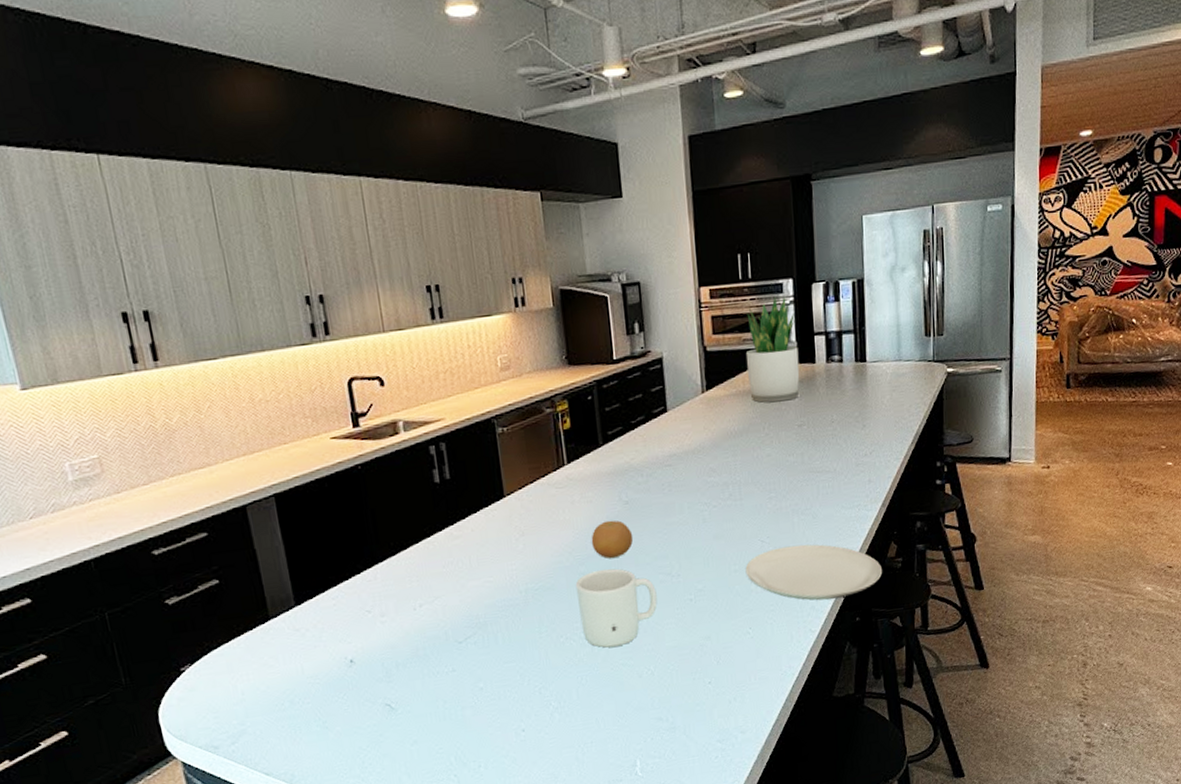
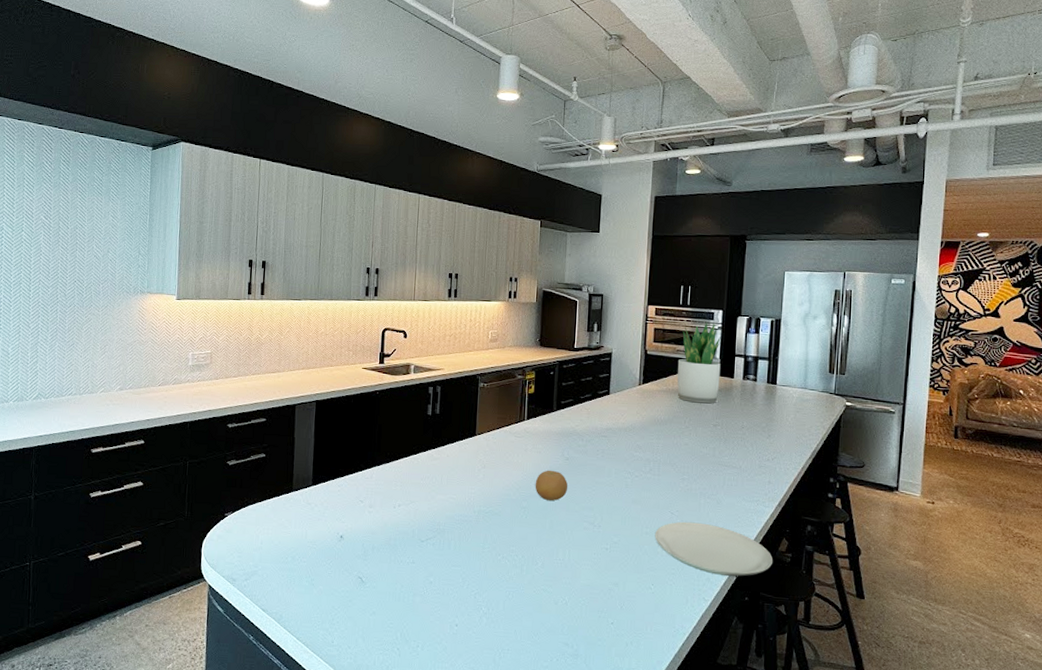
mug: present [575,568,658,648] -> none [516,507,580,574]

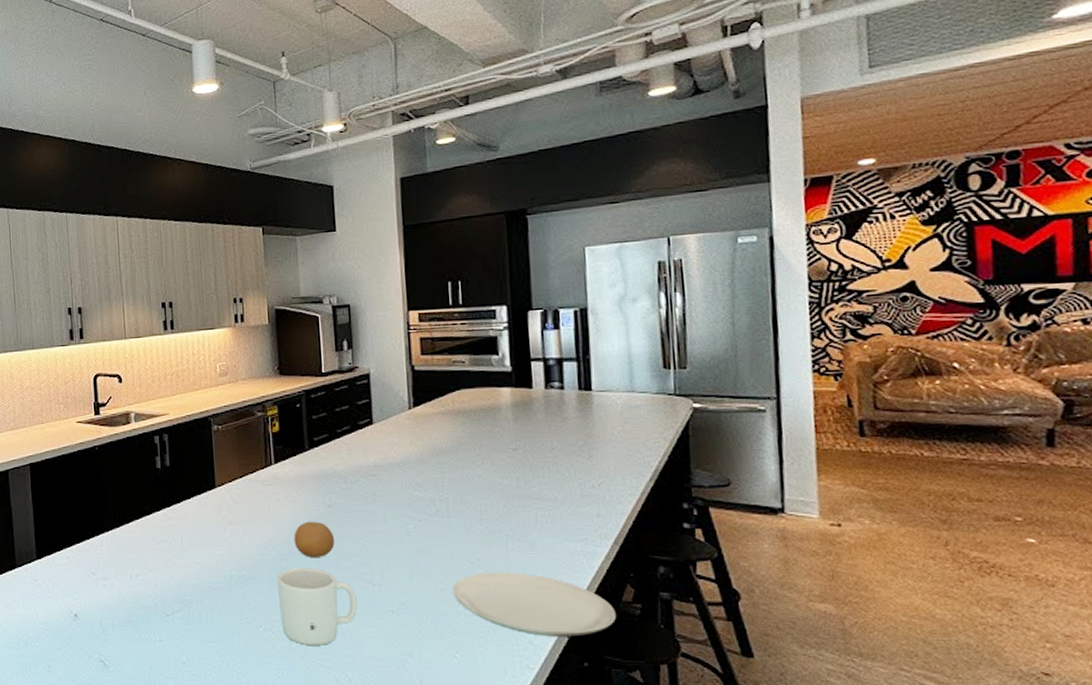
mug: none [516,507,580,574] -> present [276,567,358,645]
planter: present [677,322,721,404] -> none [456,323,515,424]

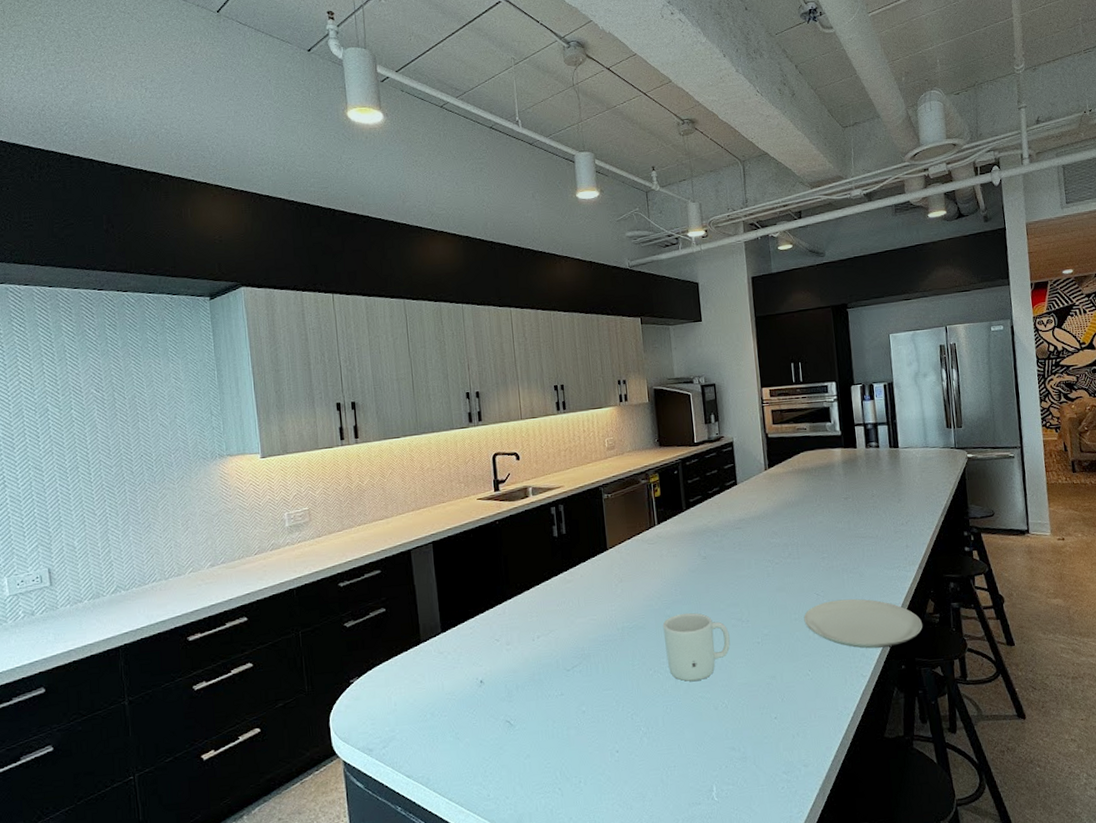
fruit: present [293,521,335,557] -> none [675,572,710,604]

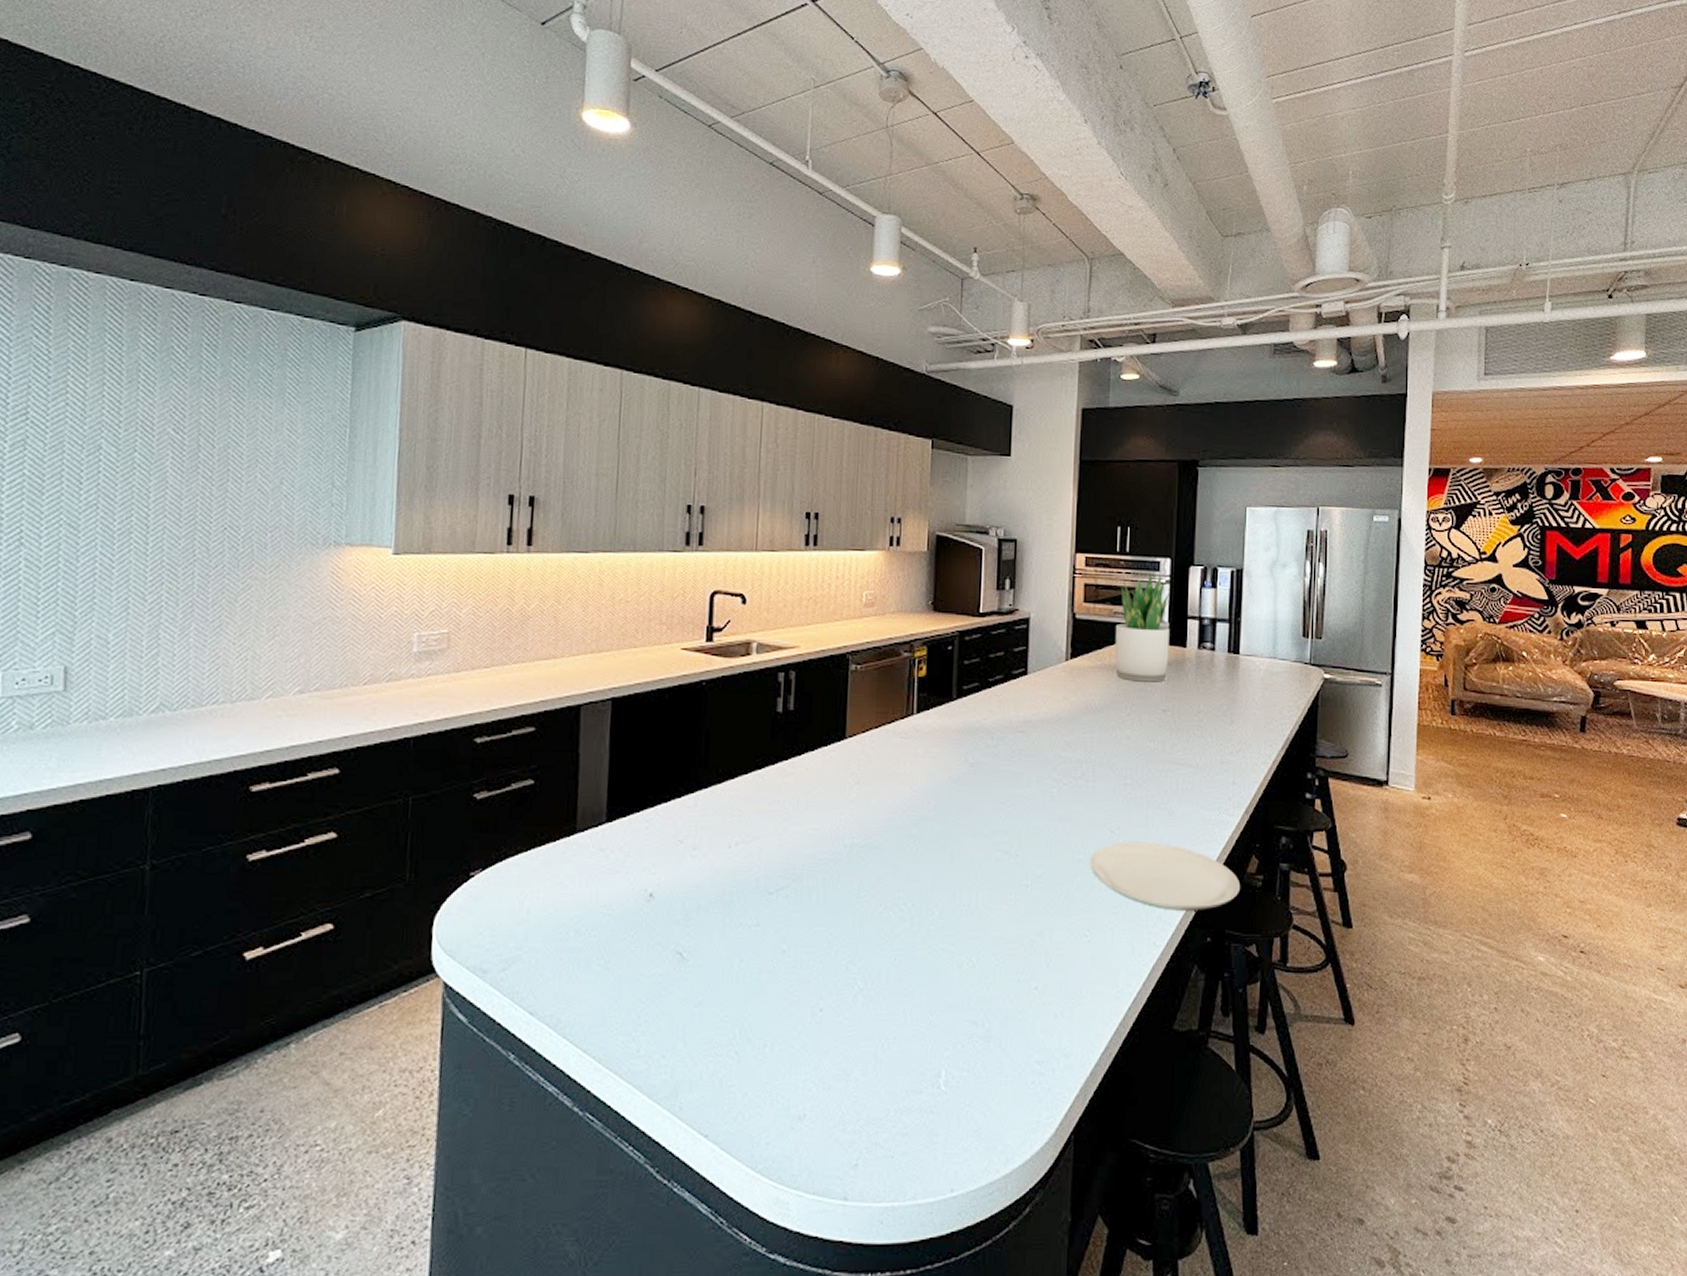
mug: present [662,612,730,682] -> none [904,835,991,926]
planter: none [799,396,844,479] -> present [1114,575,1170,682]

